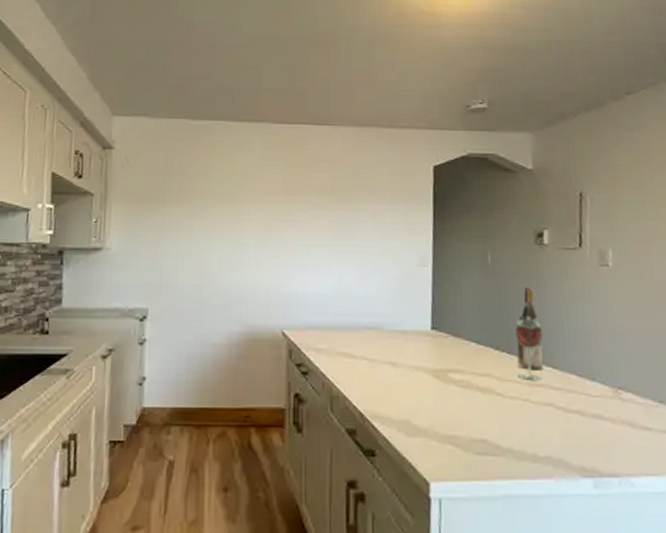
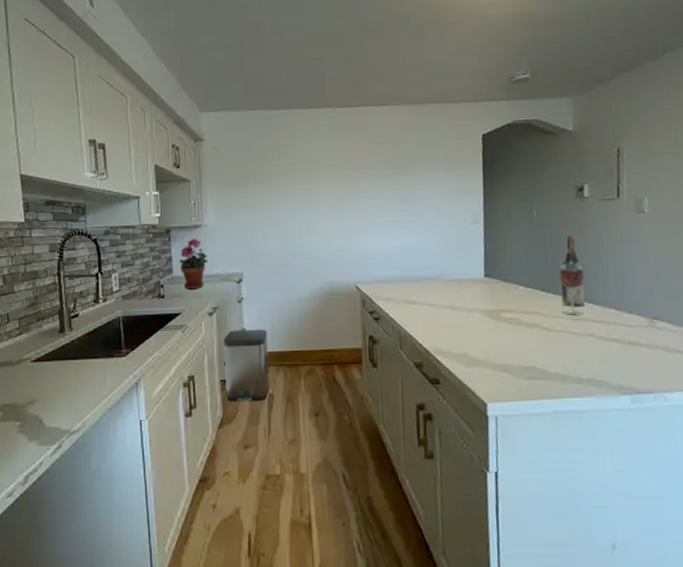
potted plant: none [71,262,107,326] -> present [179,238,208,290]
pedal bin: none [115,378,172,469] -> present [223,329,269,401]

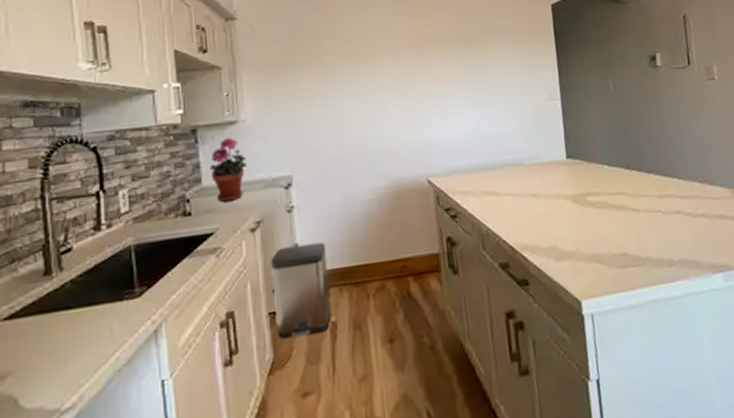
wineglass: present [558,260,585,317] -> none [640,133,668,194]
wine bottle: present [560,236,585,307] -> none [643,107,669,184]

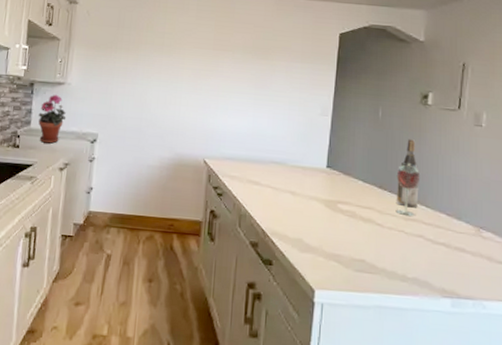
pedal bin: present [270,242,332,339] -> none [65,187,114,260]
wineglass: none [640,133,668,194] -> present [395,161,421,217]
wine bottle: none [643,107,669,184] -> present [396,139,419,208]

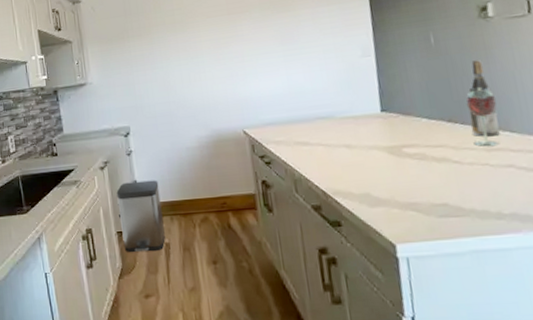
potted plant: present [38,94,67,144] -> none [68,96,96,146]
pedal bin: none [65,187,114,260] -> present [116,180,165,252]

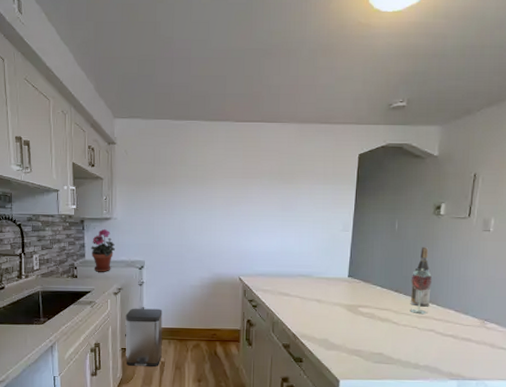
potted plant: none [68,96,96,146] -> present [91,228,116,272]

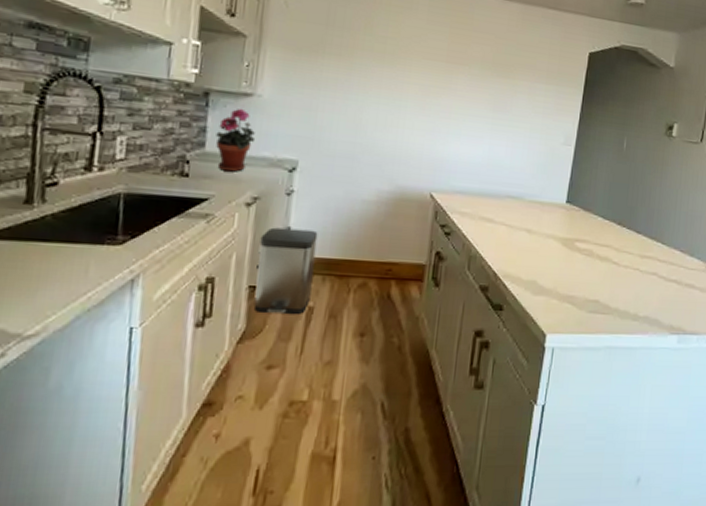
wine bottle: present [410,247,431,307] -> none [633,172,658,245]
wineglass: present [410,267,433,315] -> none [632,196,660,255]

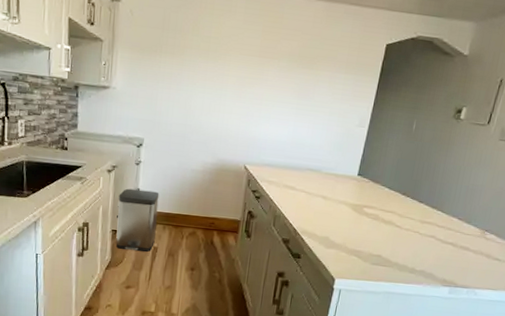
potted plant: present [216,108,256,172] -> none [84,98,113,147]

